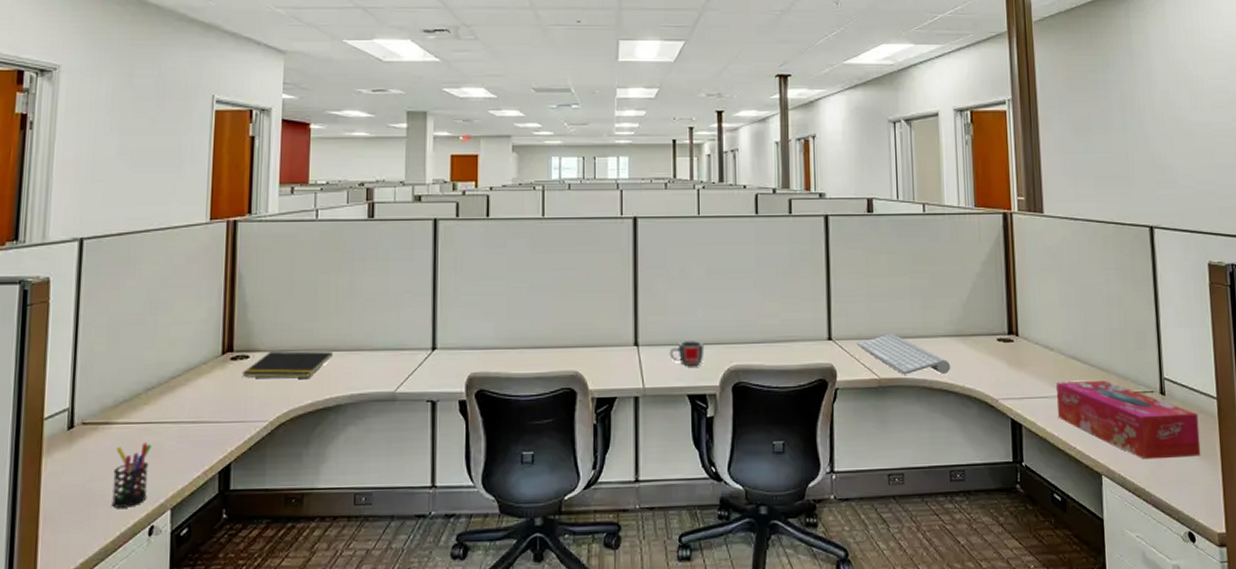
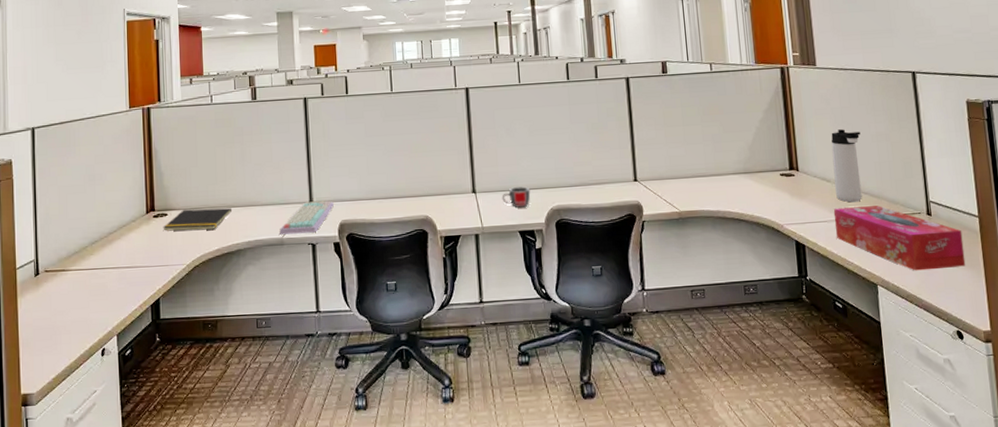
pen holder: present [112,442,151,508] -> none [72,284,98,335]
keyboard: none [392,347,462,388] -> present [279,200,334,235]
keyboard: present [856,333,951,375] -> none [658,173,741,208]
thermos bottle: none [1056,289,1090,376] -> present [831,129,862,203]

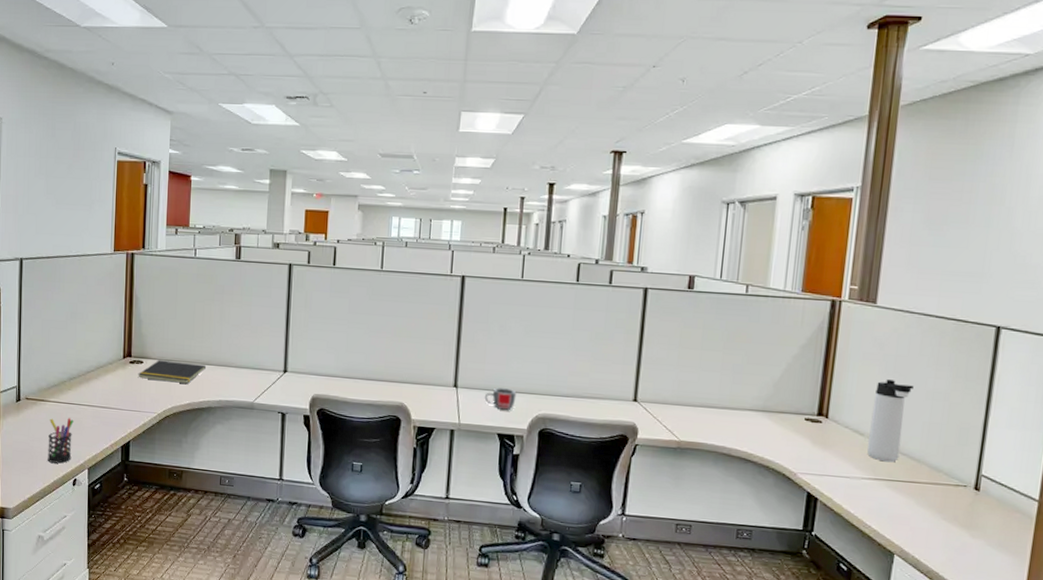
pen holder: none [72,284,98,335] -> present [48,418,74,464]
keyboard: present [279,200,334,235] -> none [251,370,308,402]
tissue box: present [834,205,966,271] -> none [857,465,1013,552]

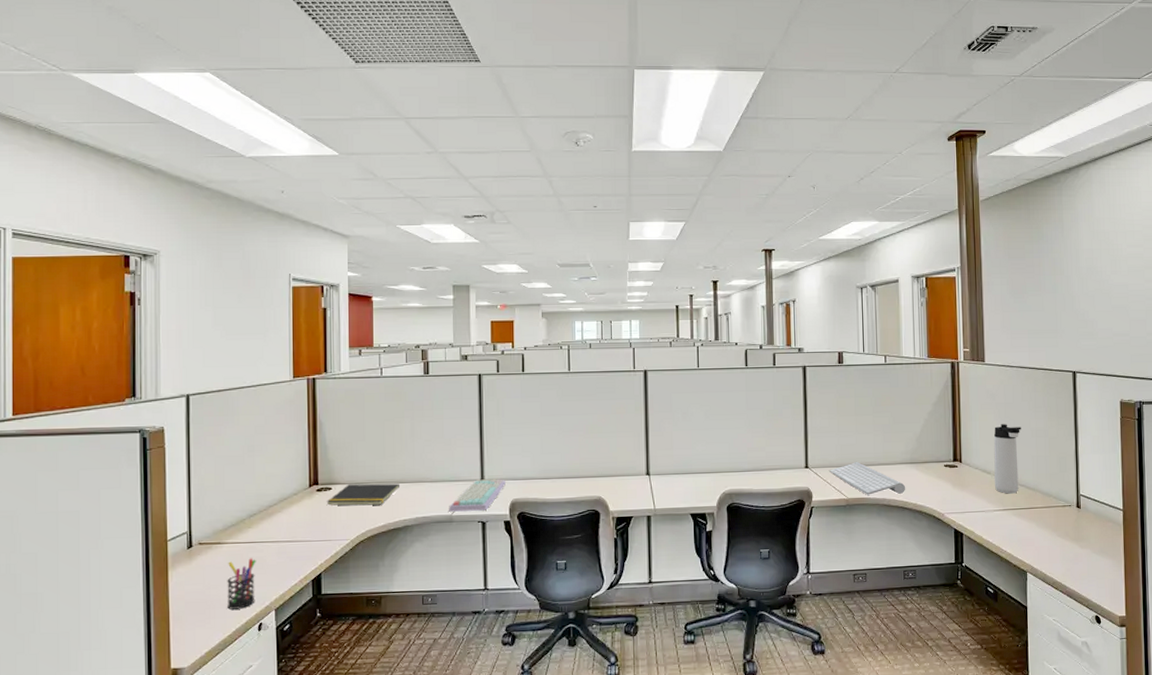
keyboard: none [251,370,308,402] -> present [449,479,506,512]
mug: present [484,388,517,411] -> none [675,470,704,492]
keyboard: none [660,402,753,444] -> present [828,462,906,495]

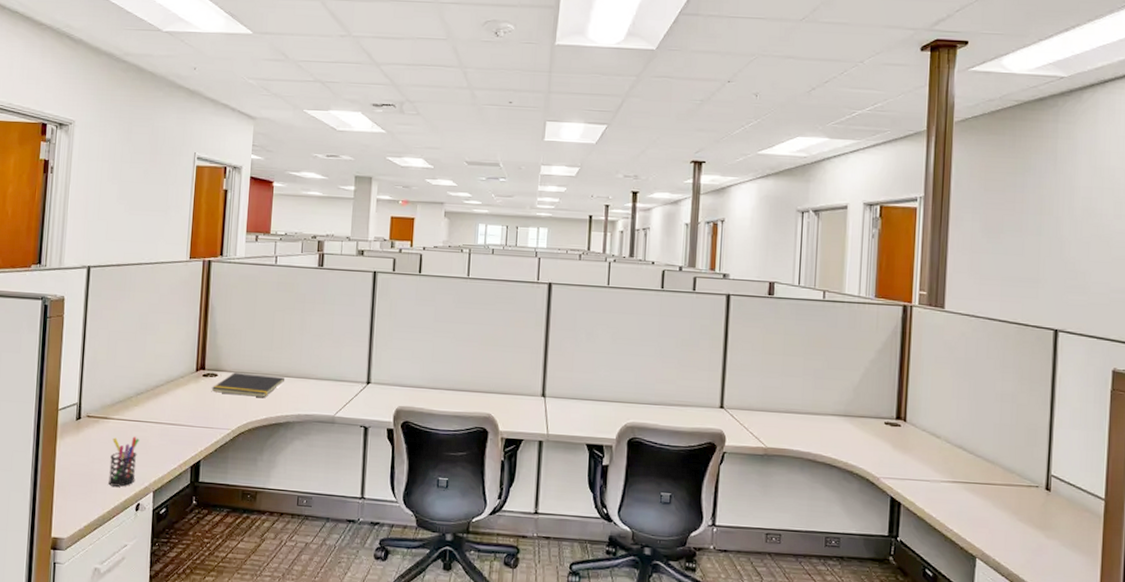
keyboard: present [449,479,506,512] -> none [332,382,392,415]
keyboard: present [828,462,906,495] -> none [746,407,836,450]
thermos bottle: present [993,424,1021,494] -> none [945,382,983,465]

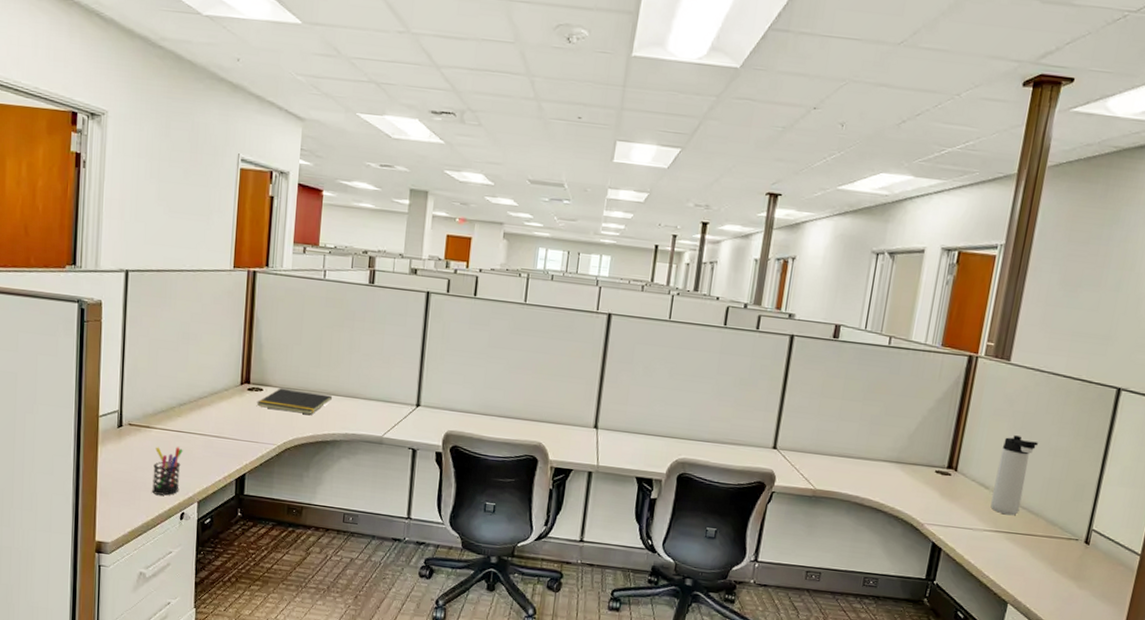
thermos bottle: none [945,382,983,465] -> present [991,435,1038,516]

